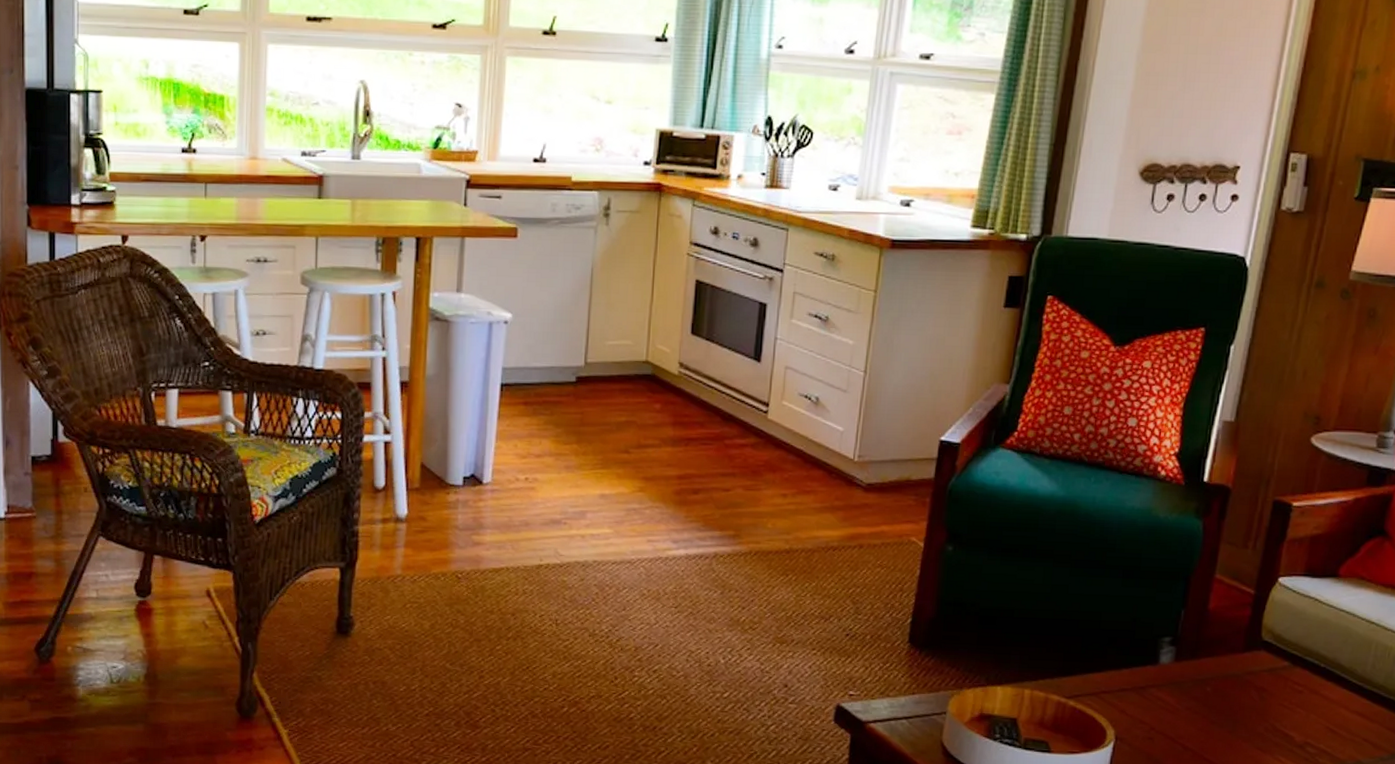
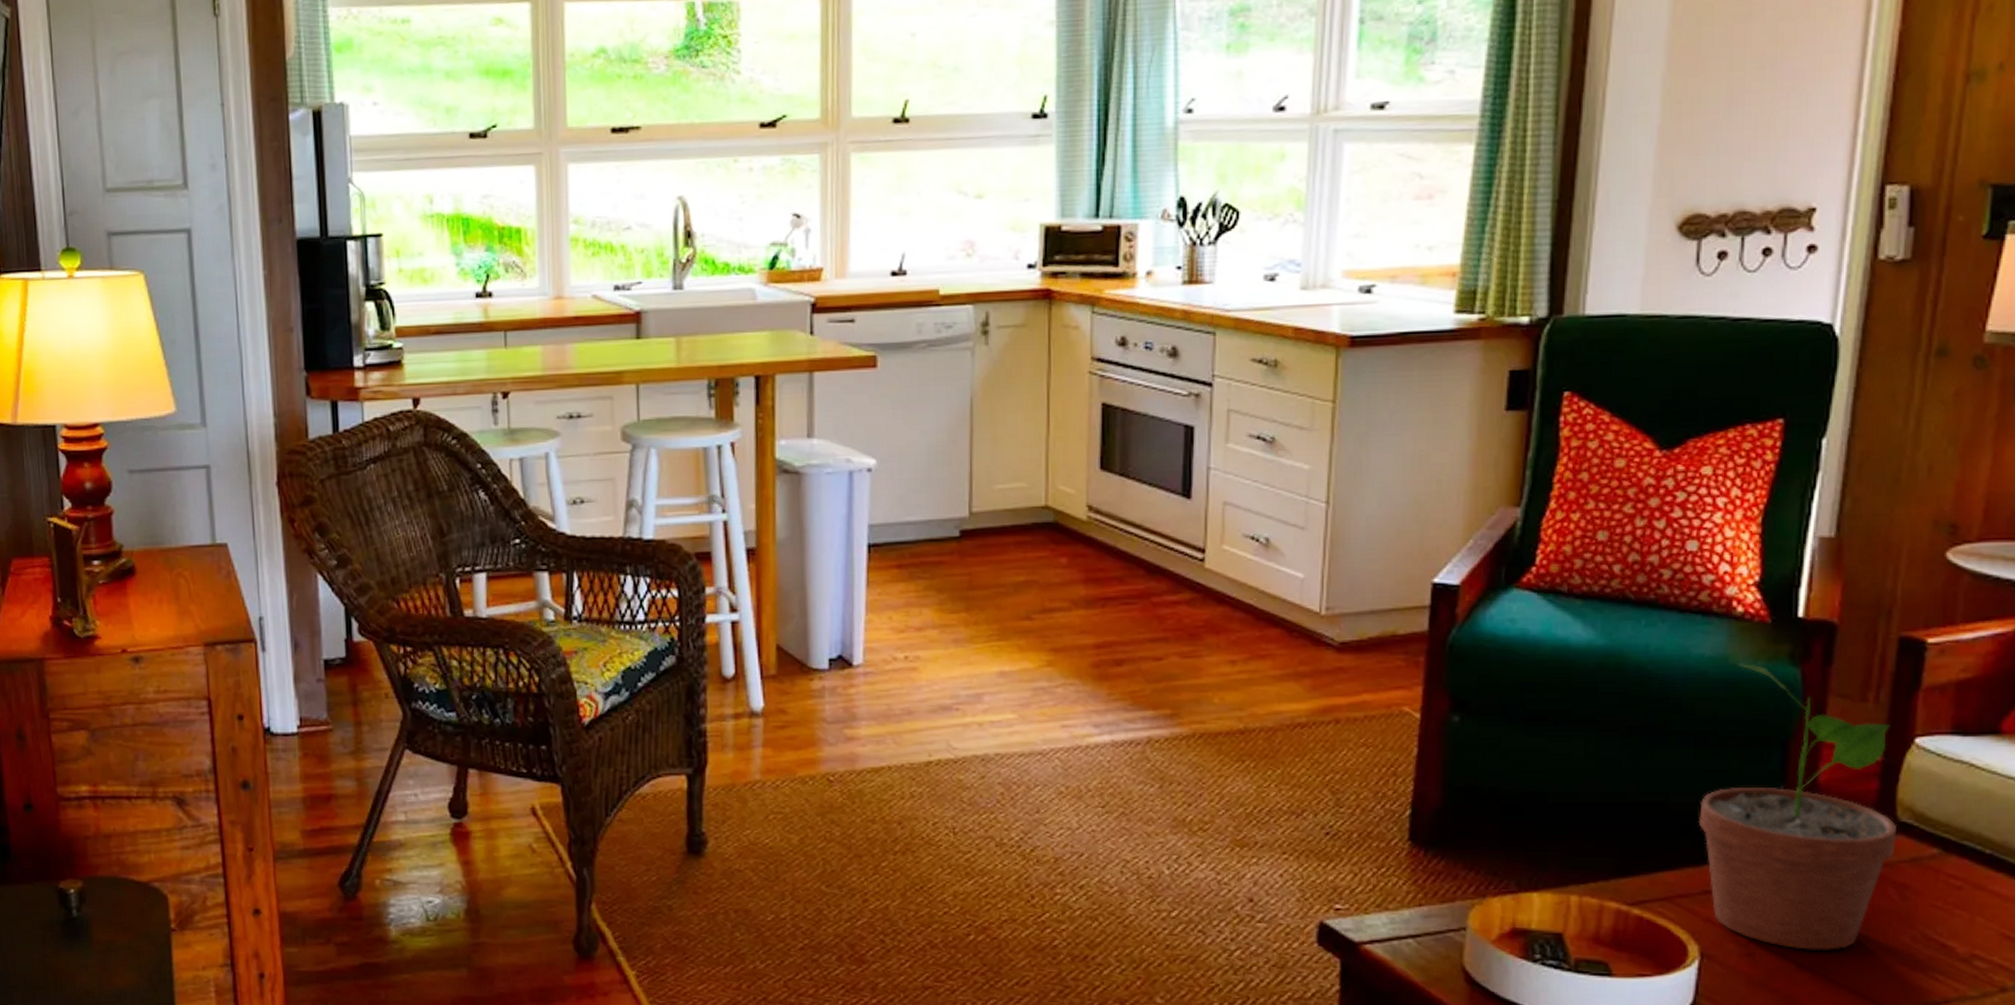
potted plant: none [1121,515,1262,737] -> present [1698,664,1898,950]

